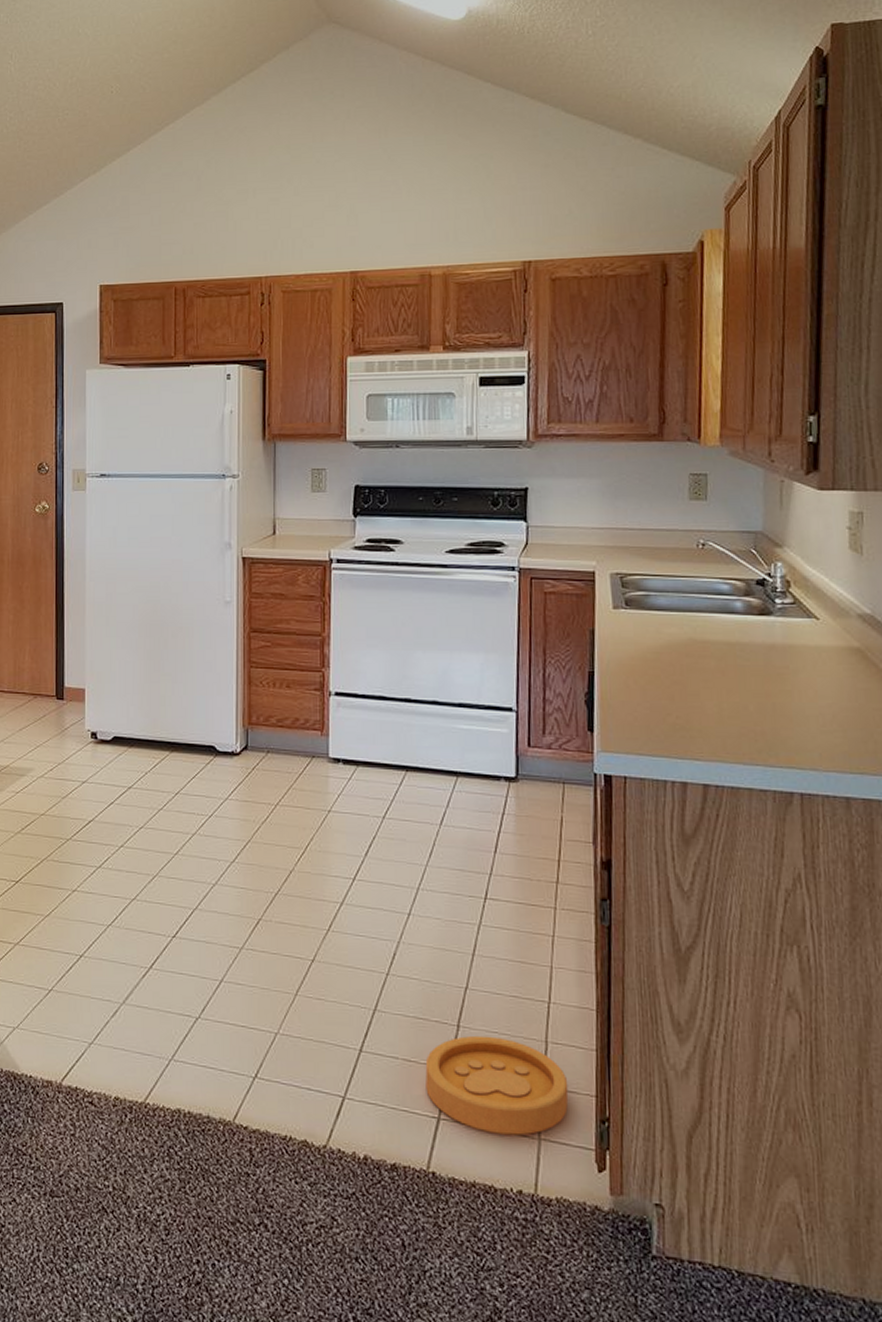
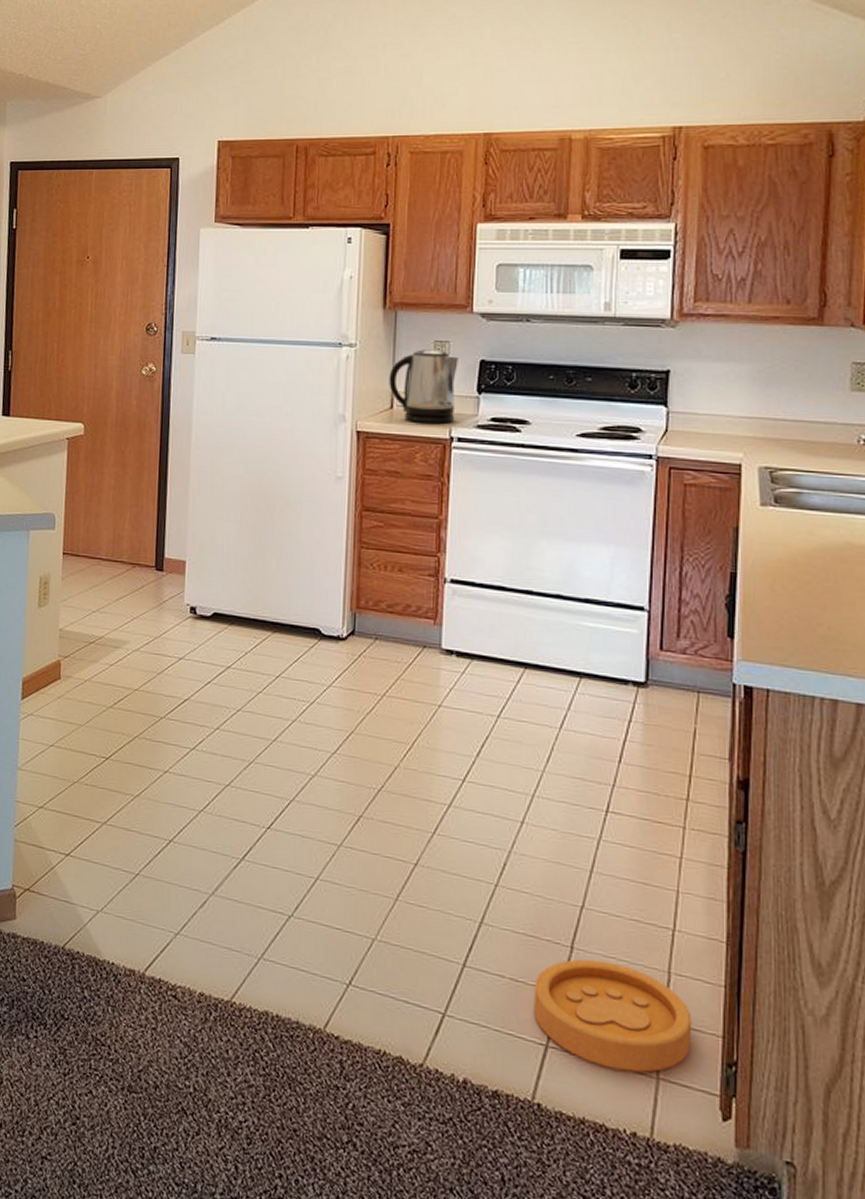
kettle: none [271,477,334,547] -> present [389,349,458,424]

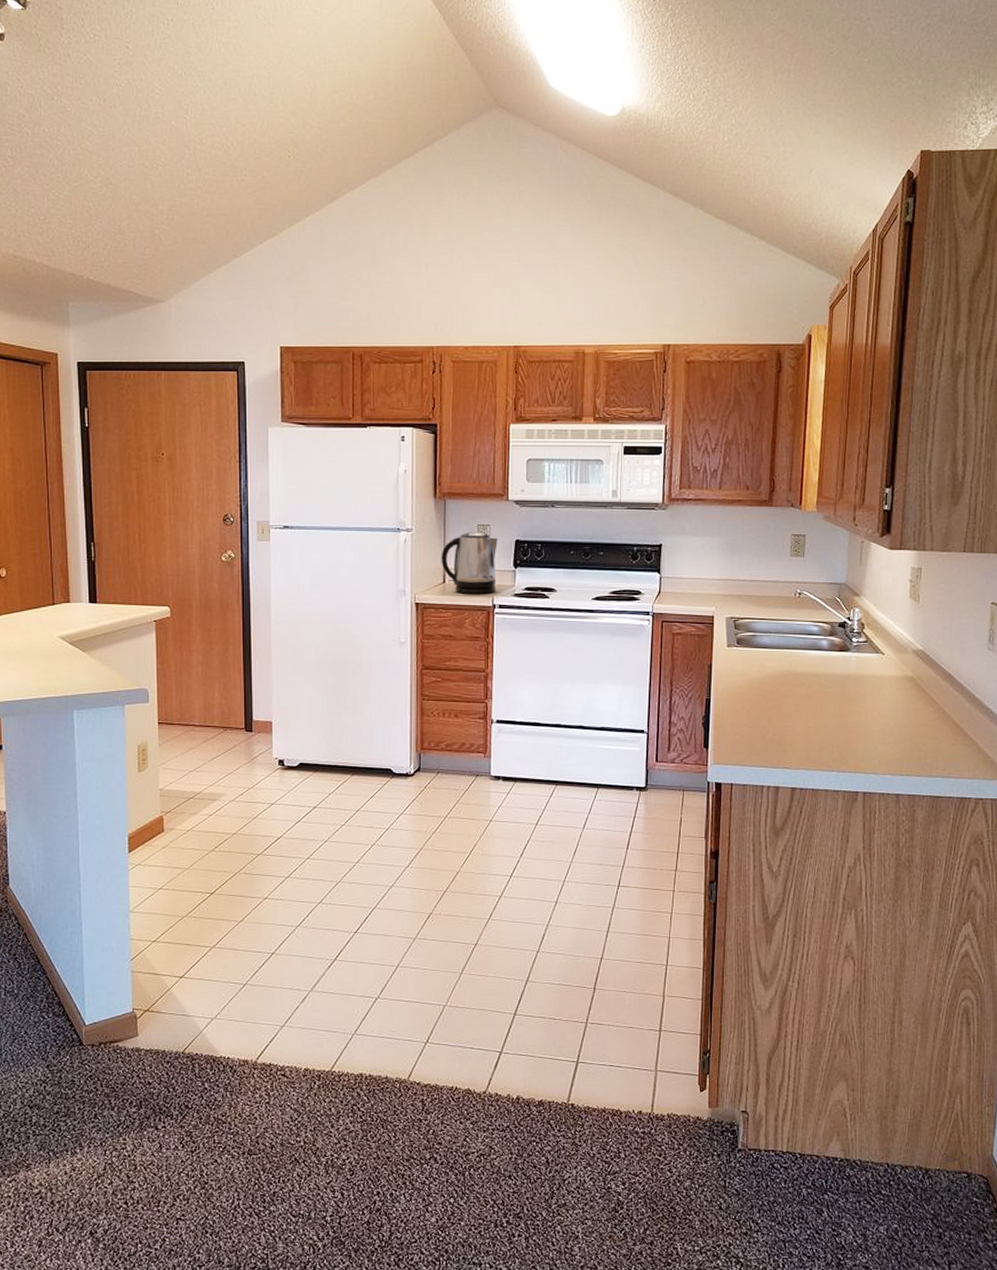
pet bowl: present [534,959,692,1073] -> none [567,995,680,1070]

